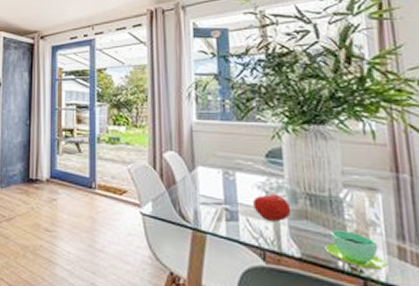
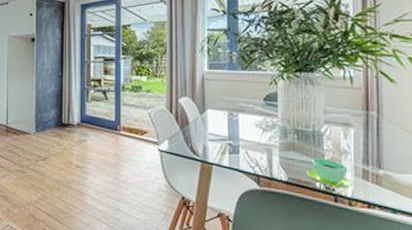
fruit: present [253,191,292,221] -> none [252,129,282,153]

